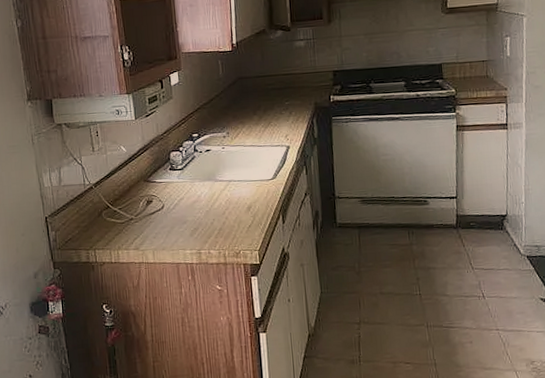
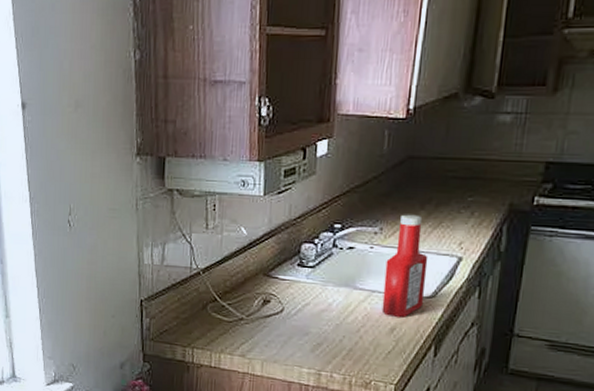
ketchup bottle: none [235,119,268,198] -> present [381,214,429,317]

